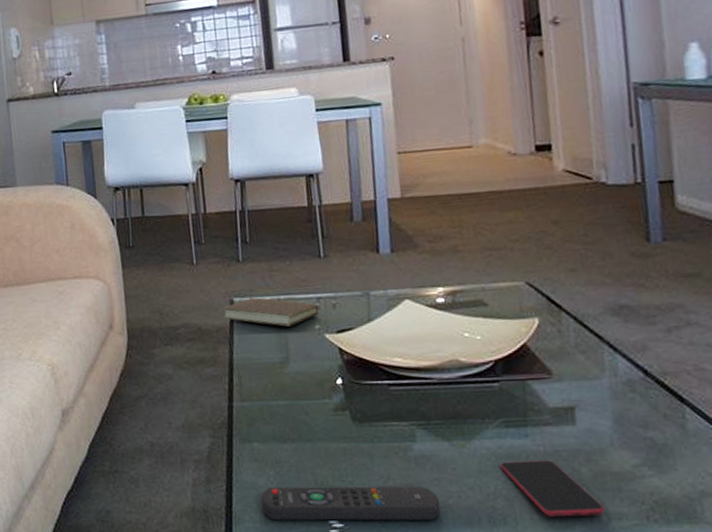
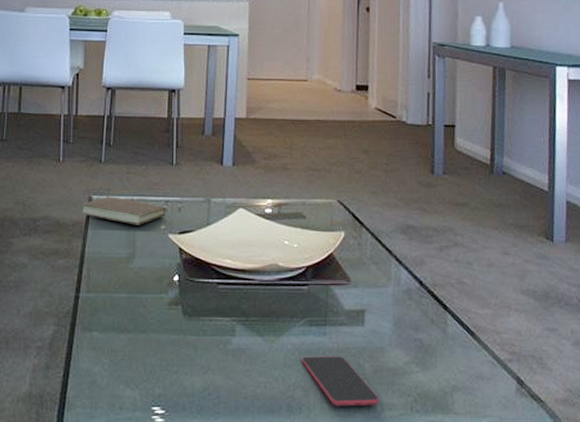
remote control: present [261,486,440,521] -> none [93,374,248,409]

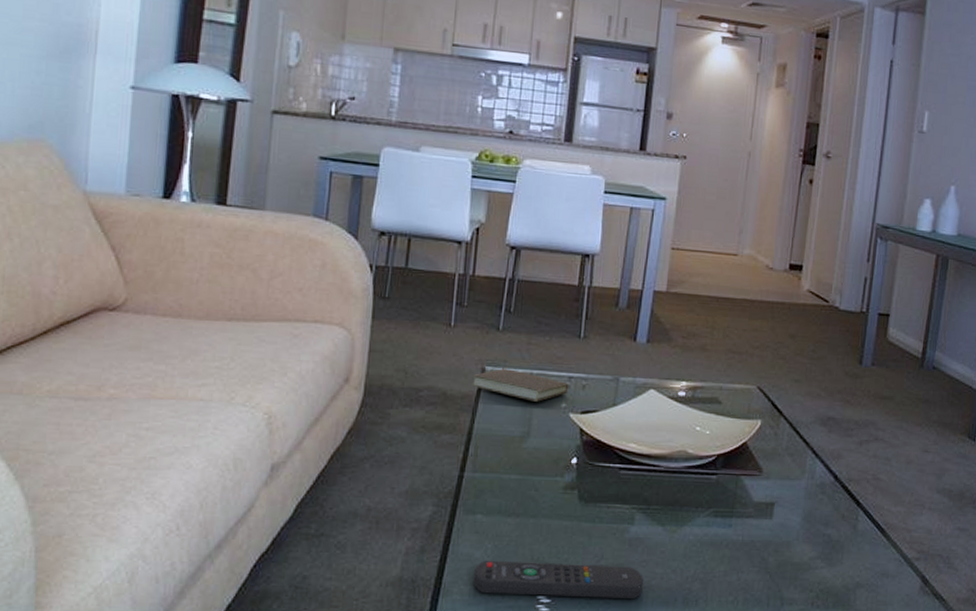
remote control: none [93,374,248,409] -> present [472,560,643,600]
smartphone: present [302,356,380,406] -> none [703,548,781,600]

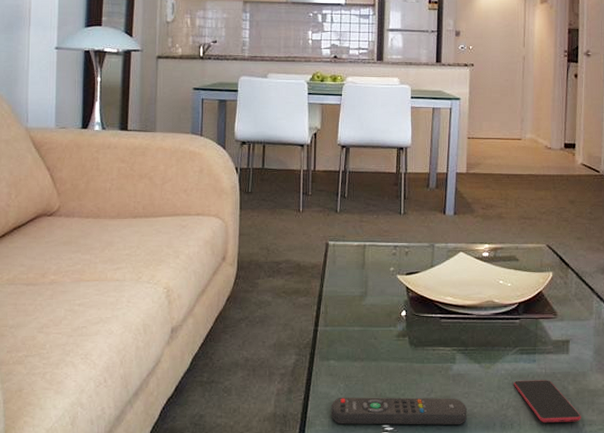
book: present [472,366,569,402] -> none [319,240,395,267]
smartphone: none [703,548,781,600] -> present [514,380,581,423]

